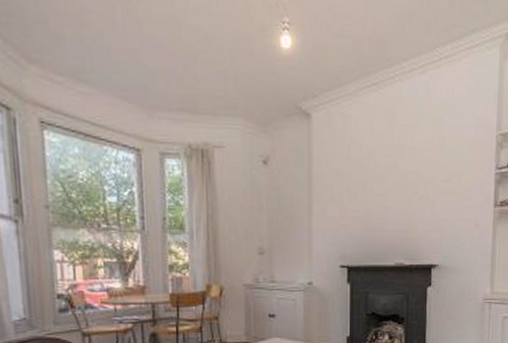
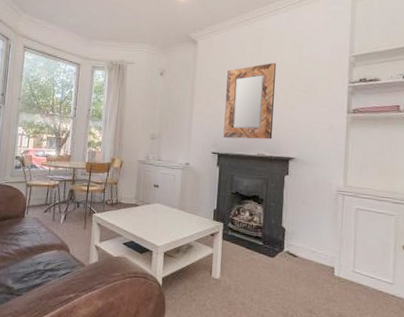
home mirror: none [353,143,414,246] -> present [223,62,276,140]

